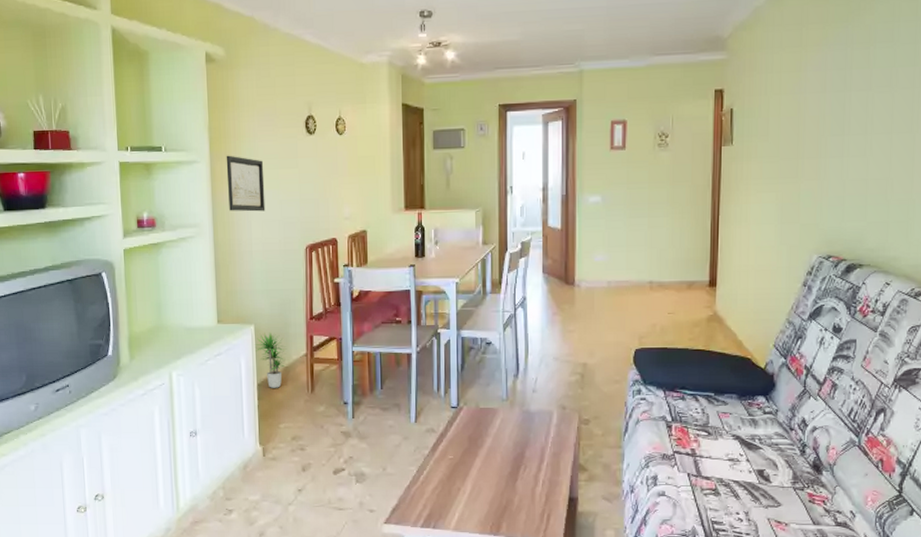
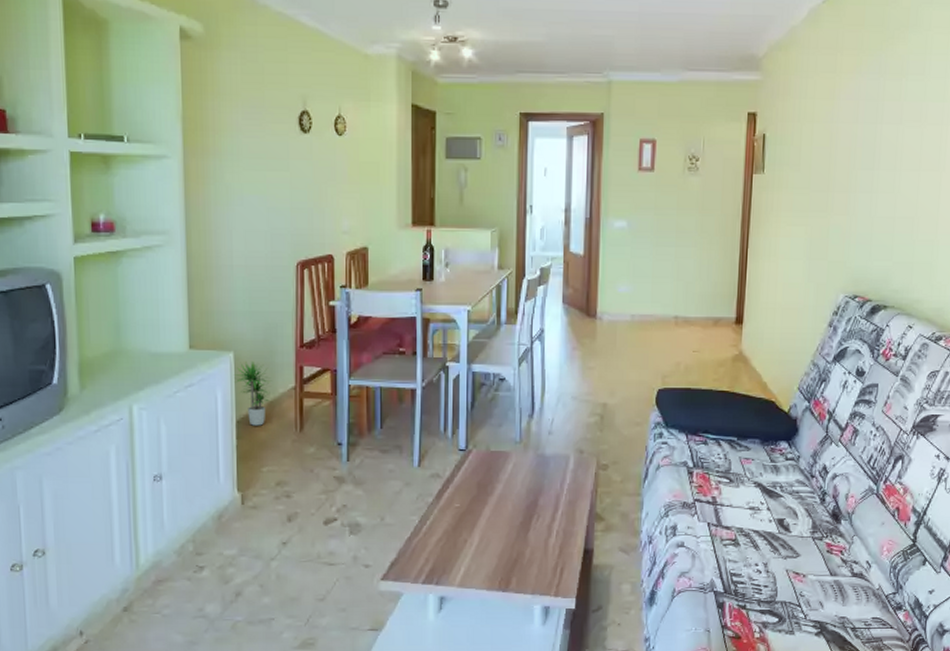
wall art: present [226,155,266,212] -> none [203,151,250,220]

